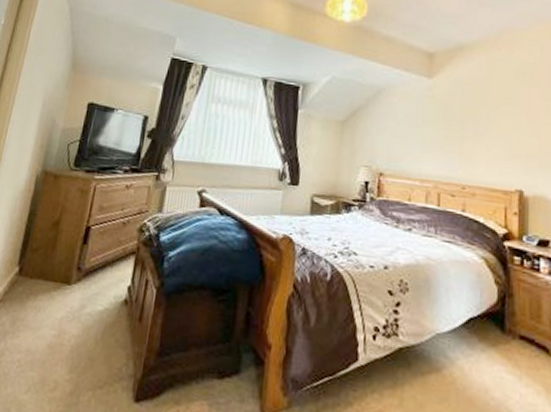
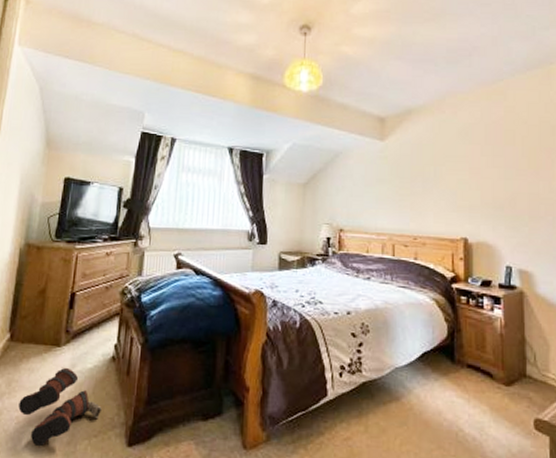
boots: none [21,309,110,394] -> present [18,368,102,446]

